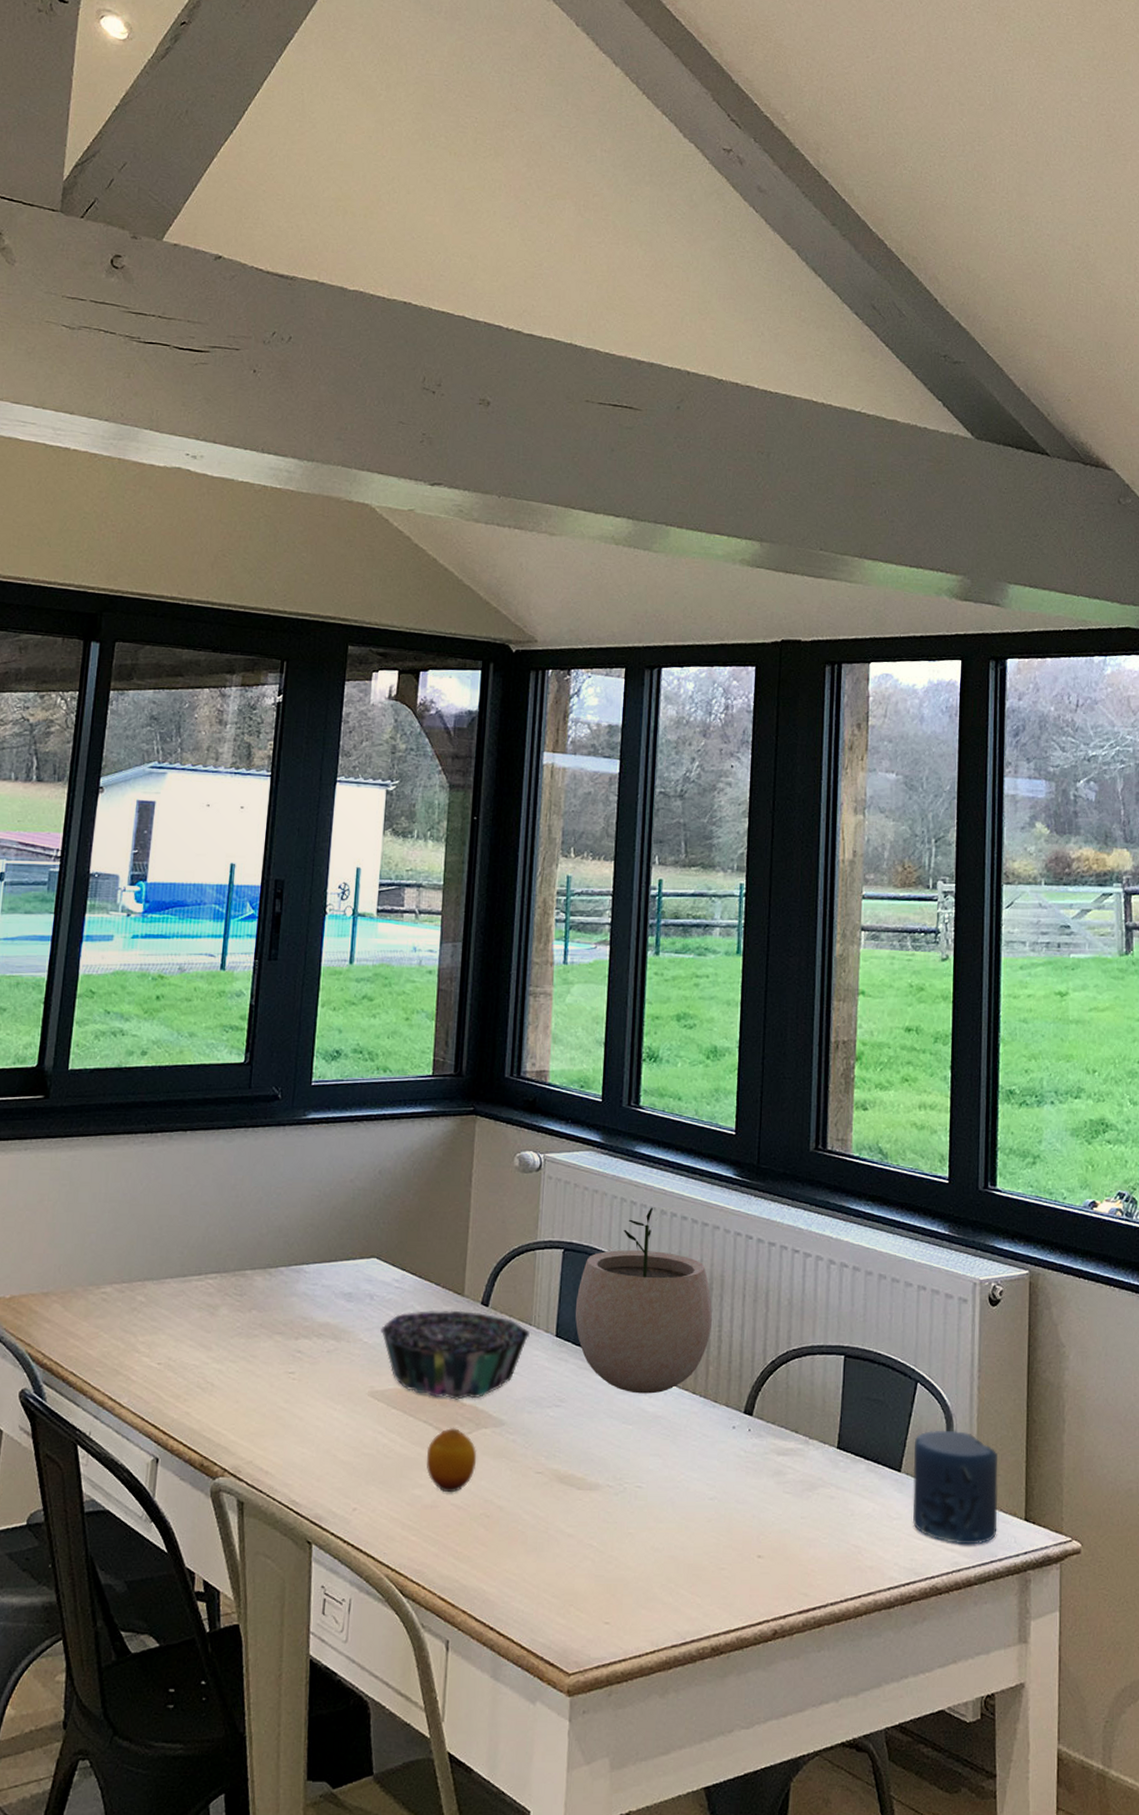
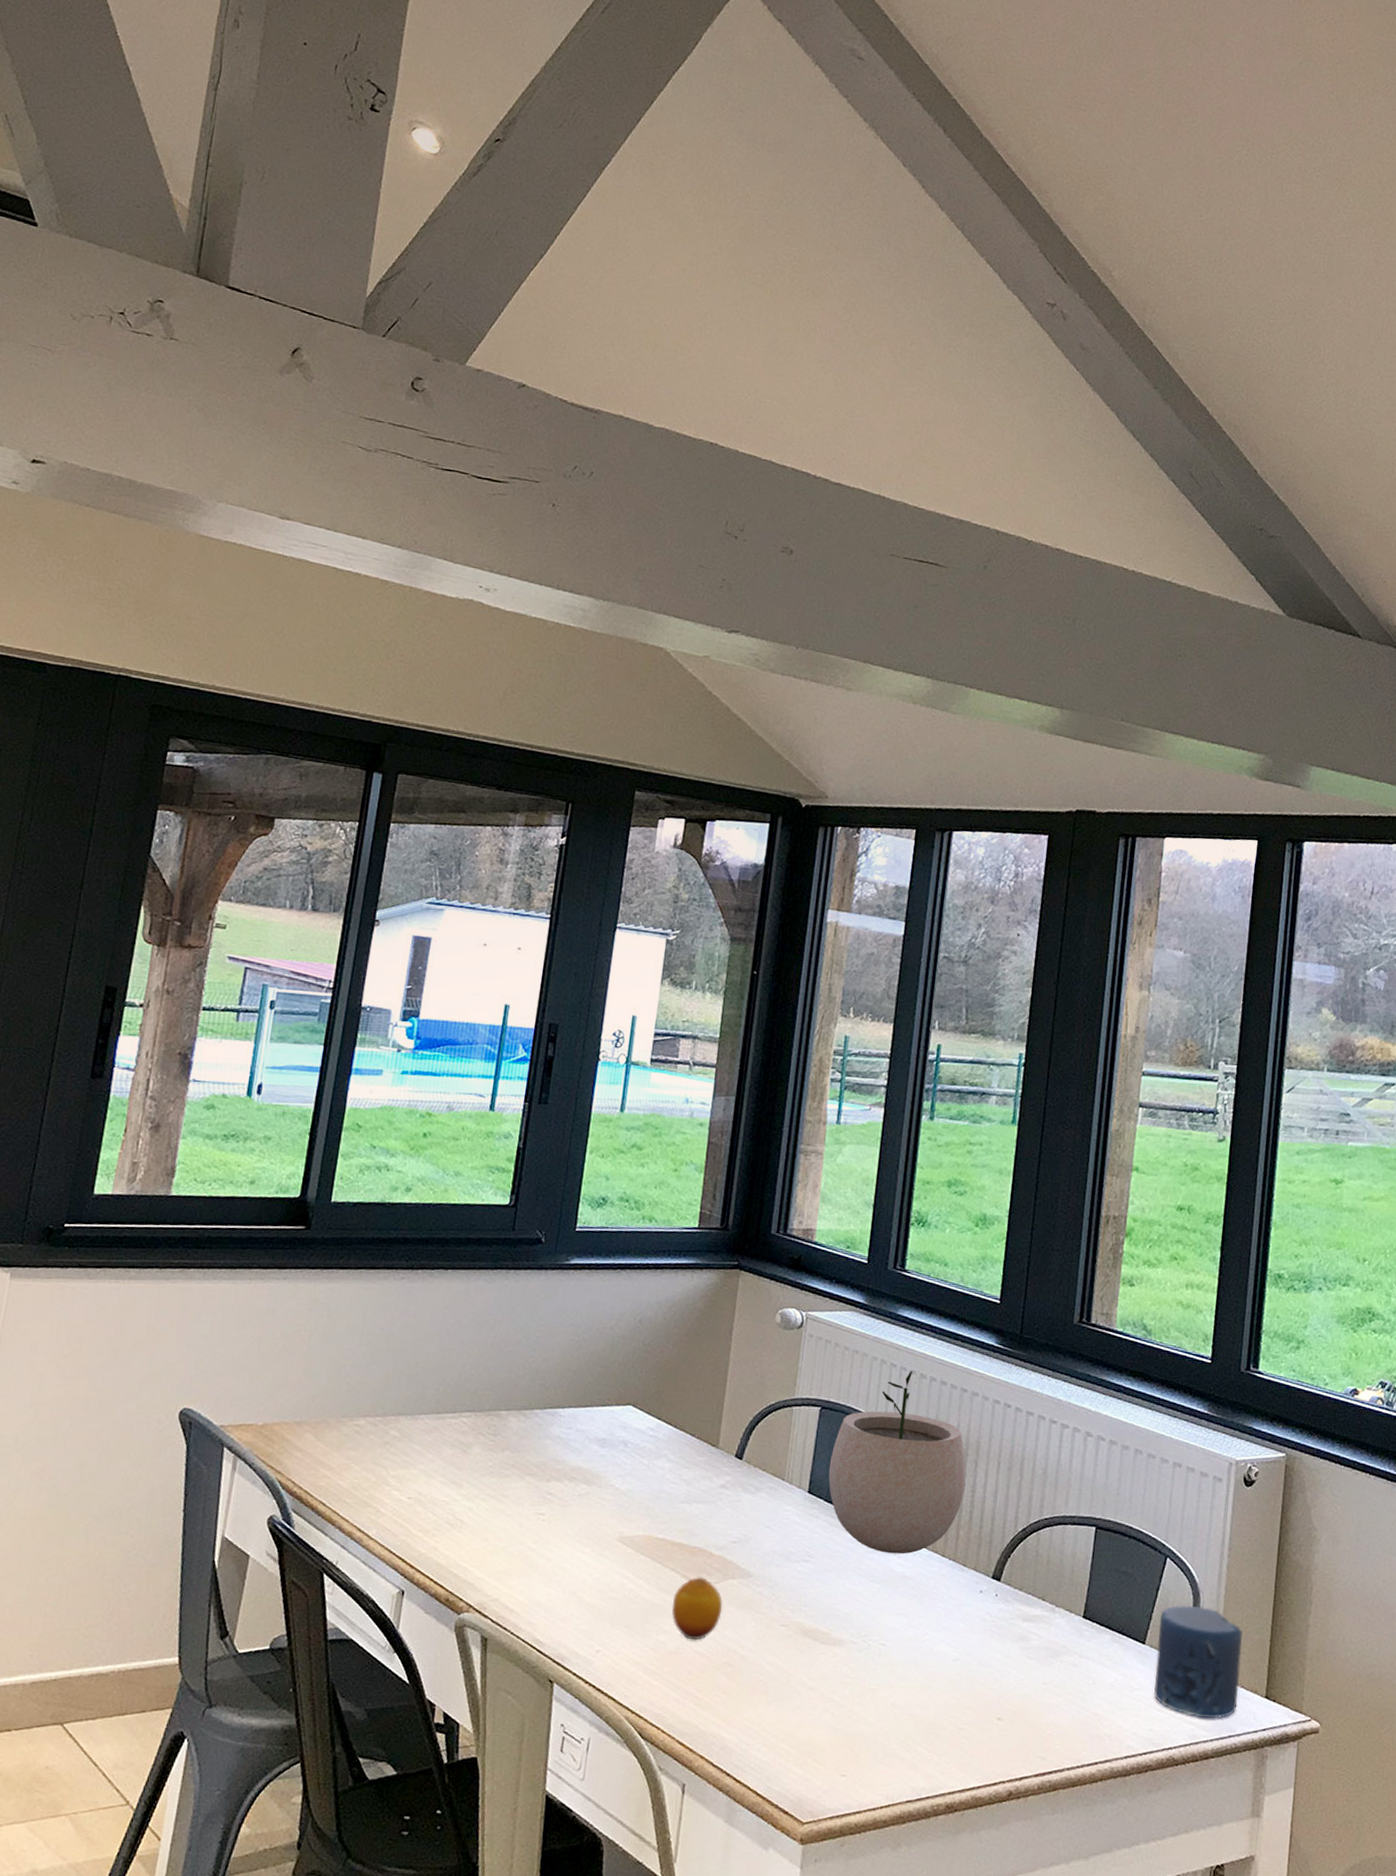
decorative bowl: present [380,1310,530,1400] -> none [633,1460,782,1550]

